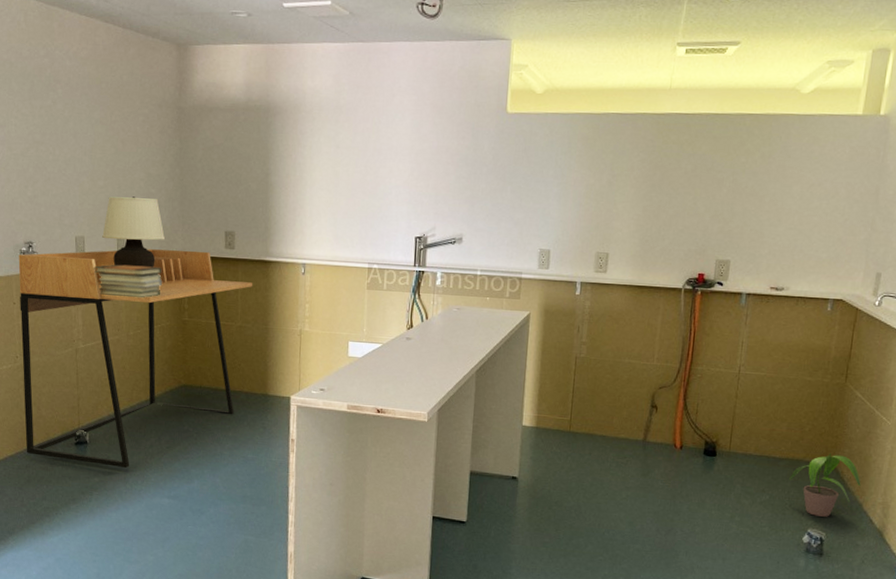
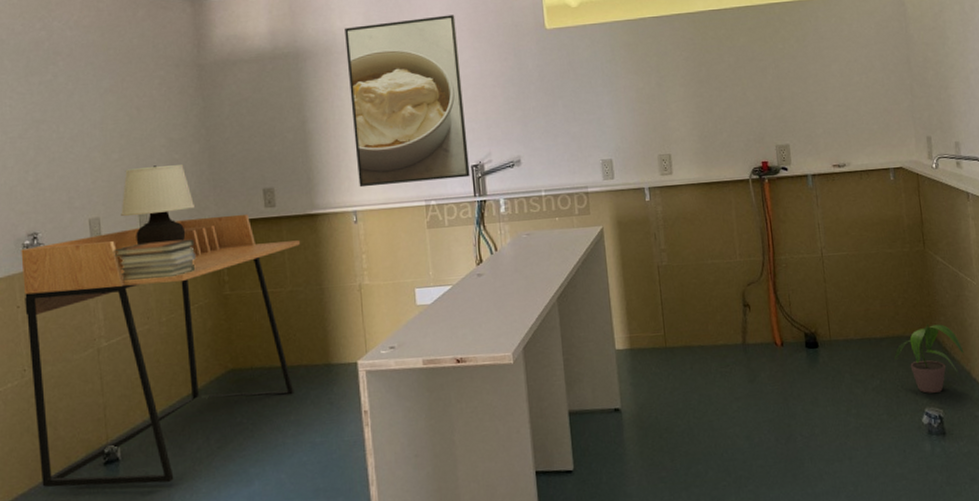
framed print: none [310,86,421,247] -> present [345,15,470,188]

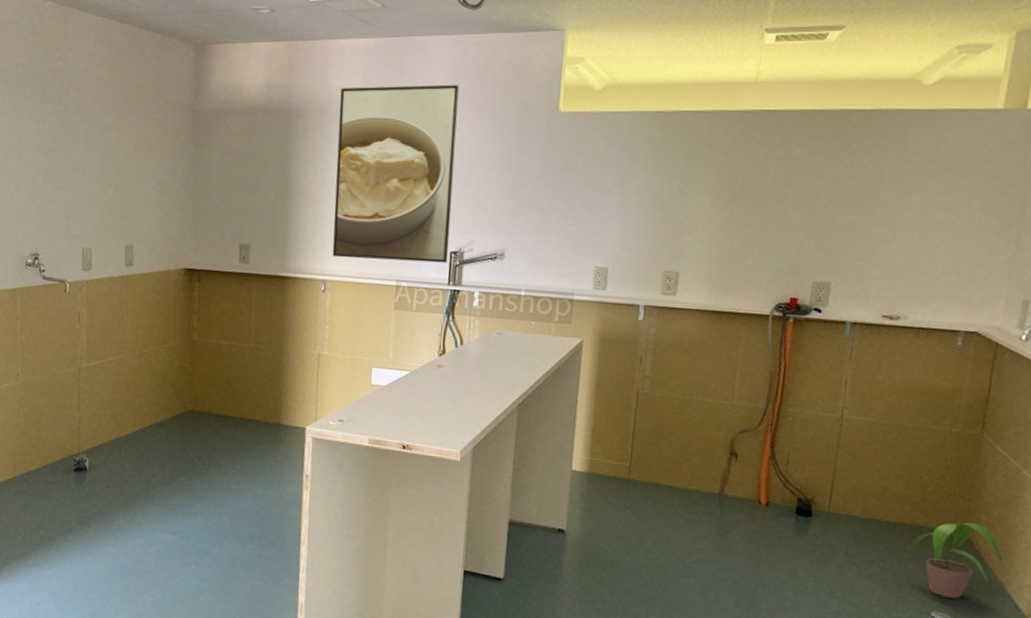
desk: present [21,213,301,488] -> none [23,262,268,499]
book stack: present [115,239,195,281] -> none [102,278,172,315]
table lamp: present [121,165,196,245] -> none [110,206,176,282]

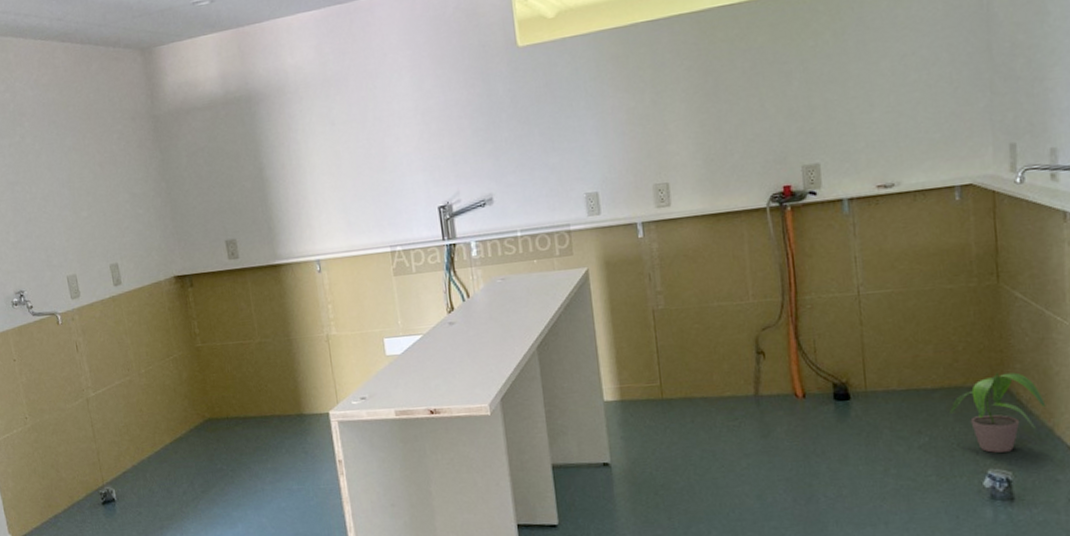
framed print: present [332,84,460,264] -> none [296,39,437,235]

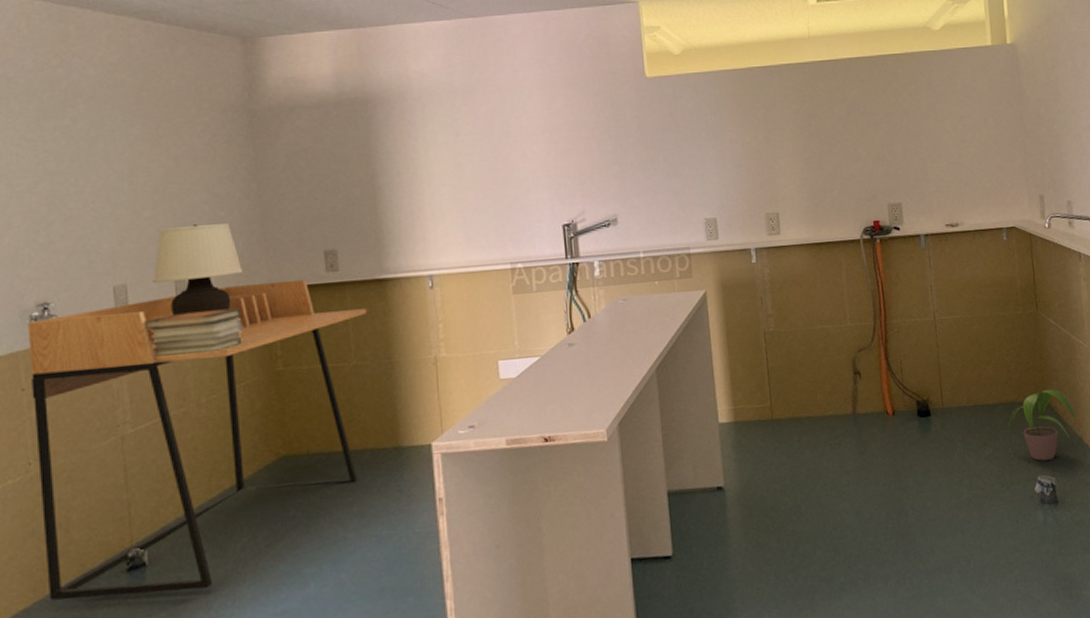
desk: none [11,266,270,523] -> present [27,279,368,601]
book stack: none [93,293,167,335] -> present [145,308,242,357]
table lamp: none [94,219,163,300] -> present [153,223,244,315]

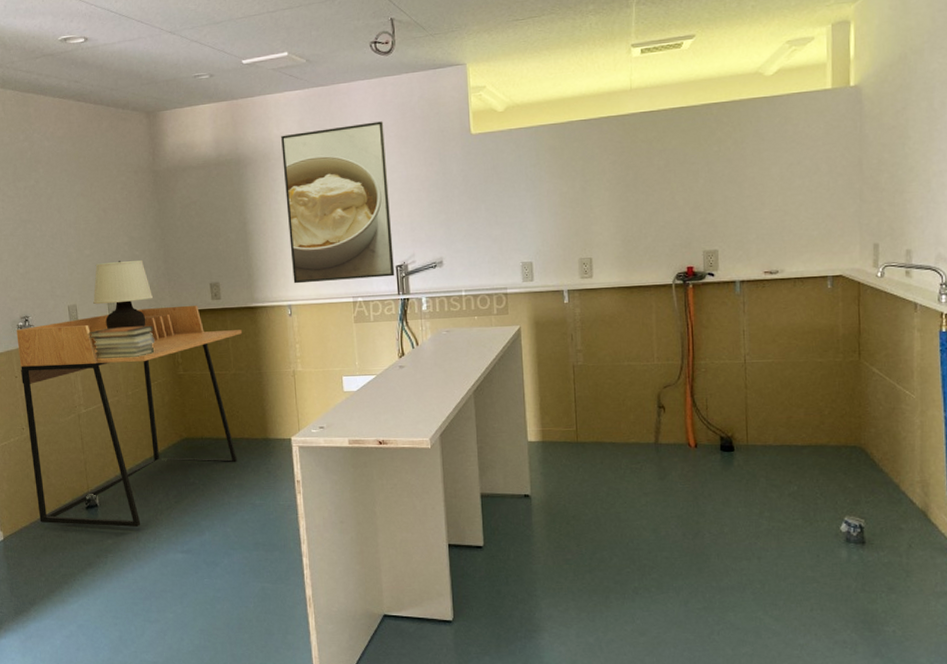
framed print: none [421,60,561,249] -> present [281,121,395,284]
potted plant: present [1007,388,1076,461] -> none [816,435,894,503]

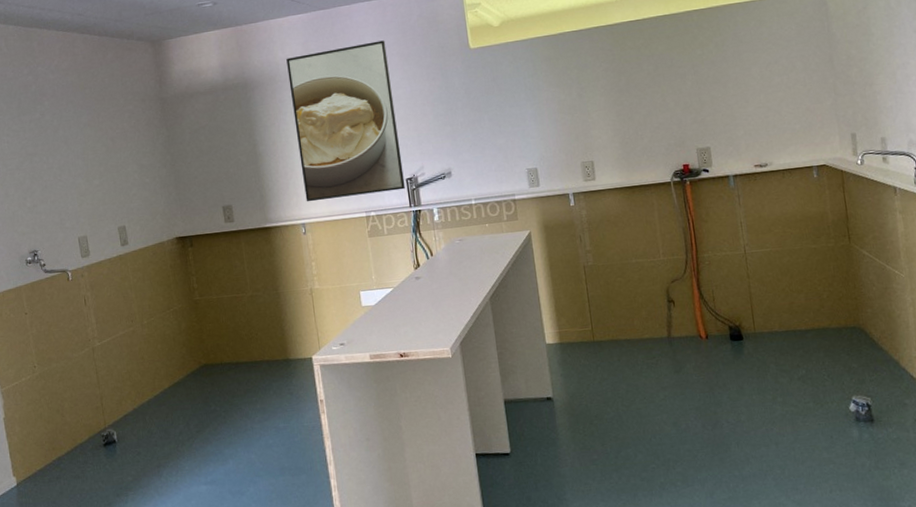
desk: present [16,305,243,528] -> none [25,228,259,465]
book stack: present [90,325,154,359] -> none [101,252,168,290]
table lamp: present [93,260,154,329] -> none [104,187,166,258]

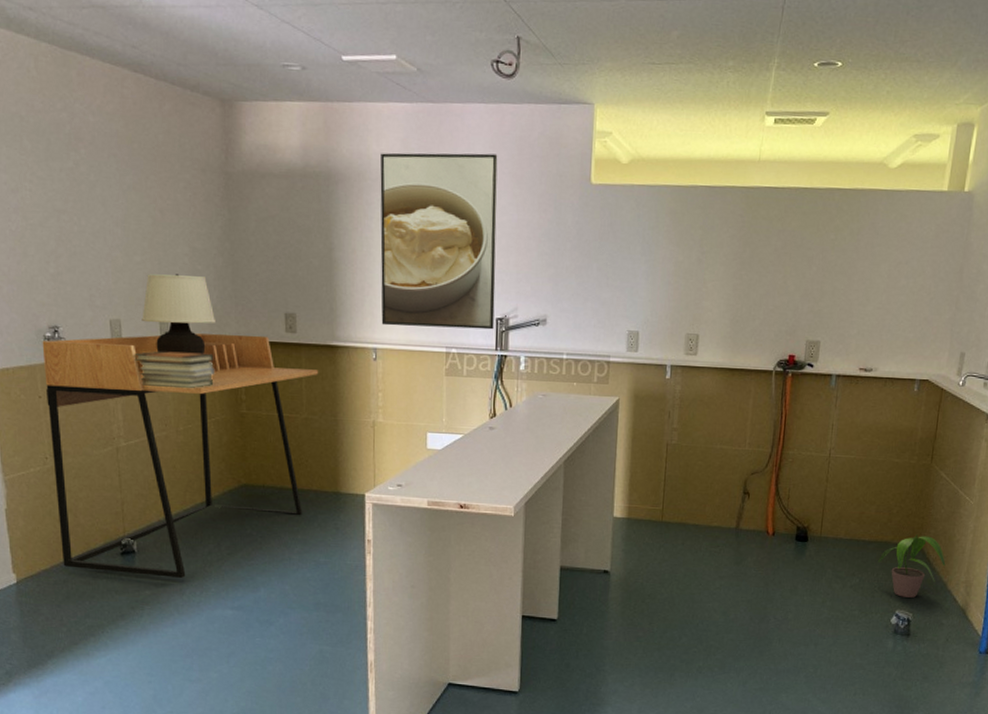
desk: none [25,228,259,465] -> present [42,333,319,579]
book stack: none [101,252,168,290] -> present [135,351,214,389]
table lamp: none [104,187,166,258] -> present [142,274,217,354]
potted plant: none [820,316,892,382] -> present [878,534,946,598]

